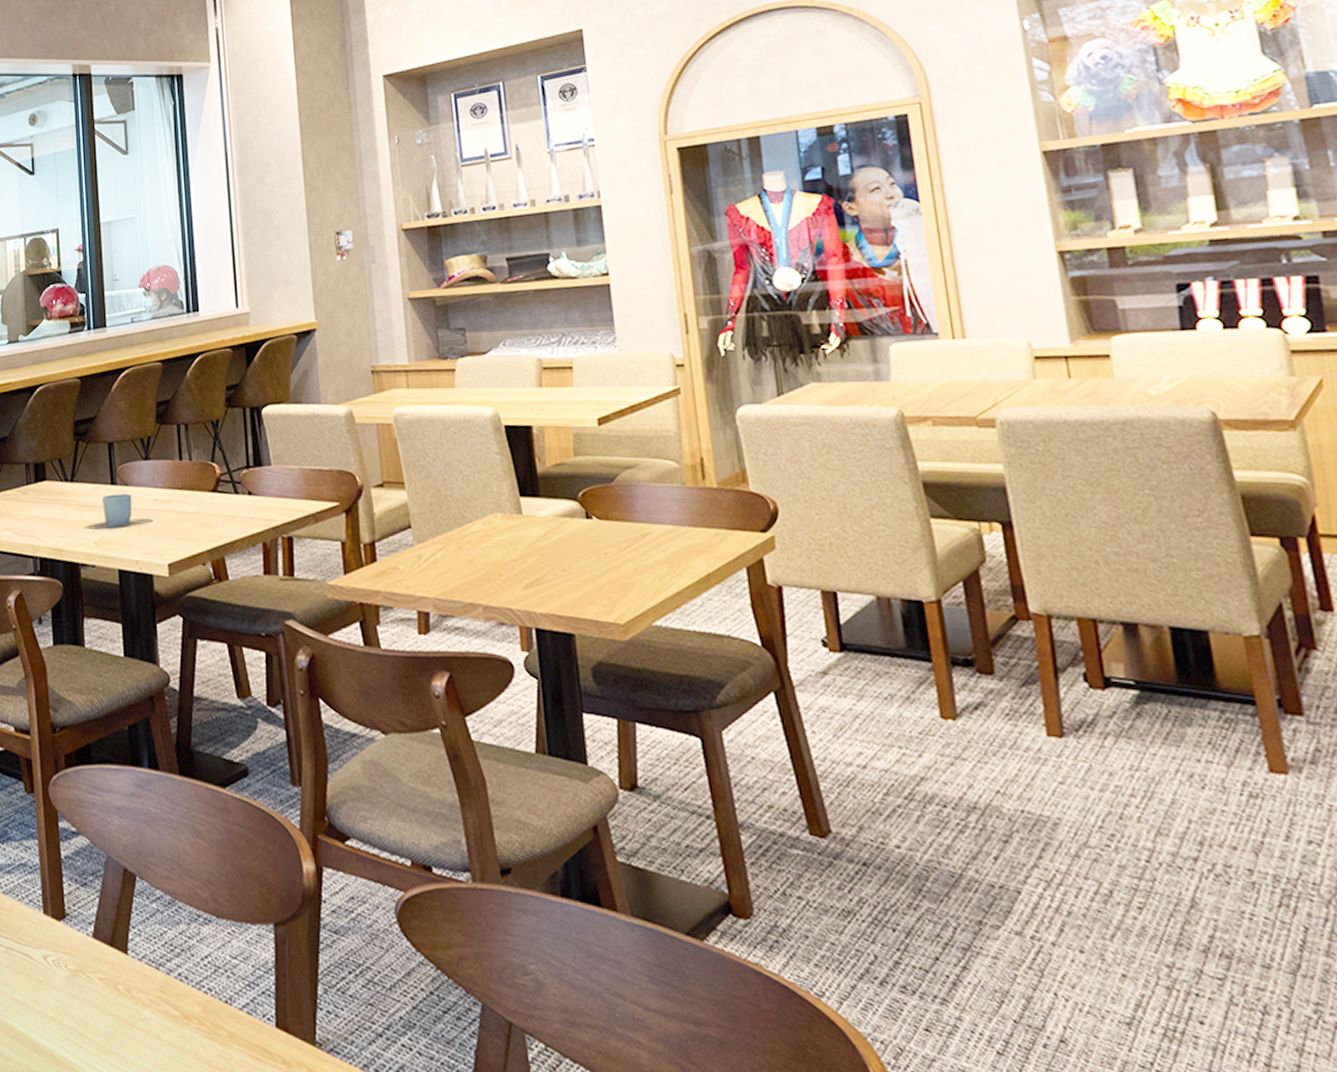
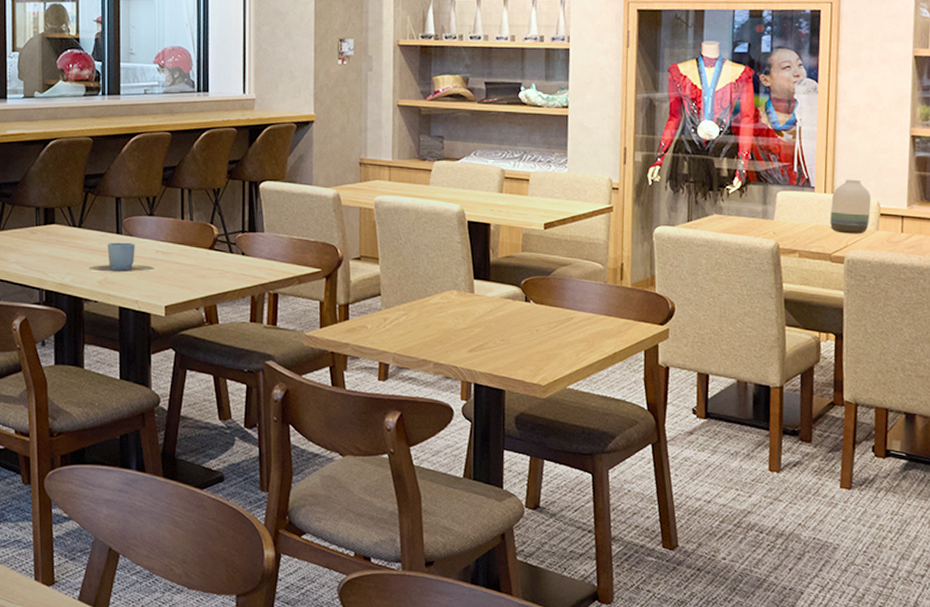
vase: none [963,316,1022,389] -> present [830,179,872,234]

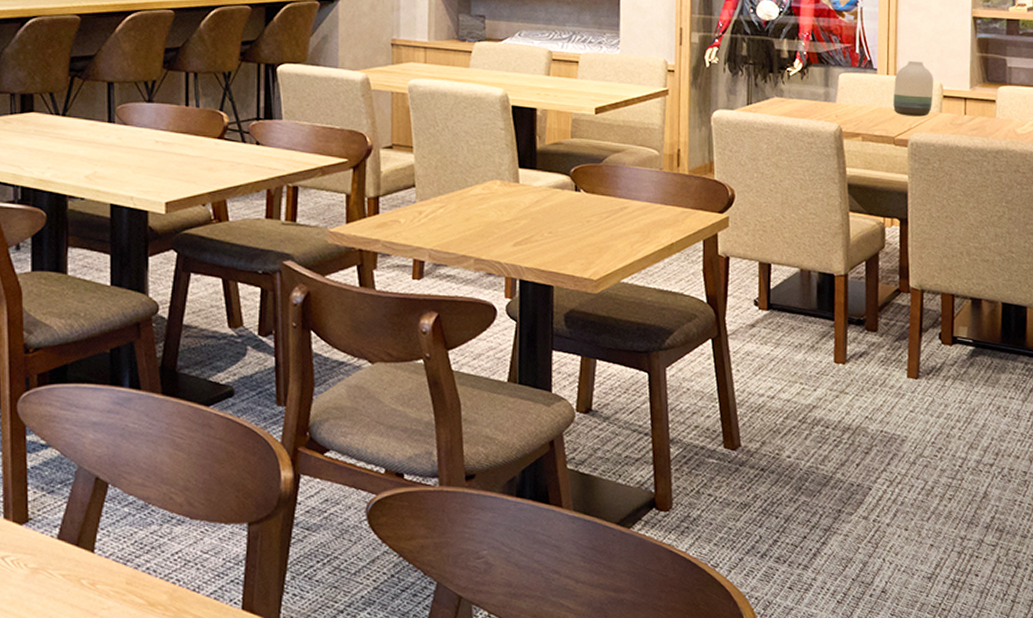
cup: present [88,242,154,273] -> none [74,132,153,166]

